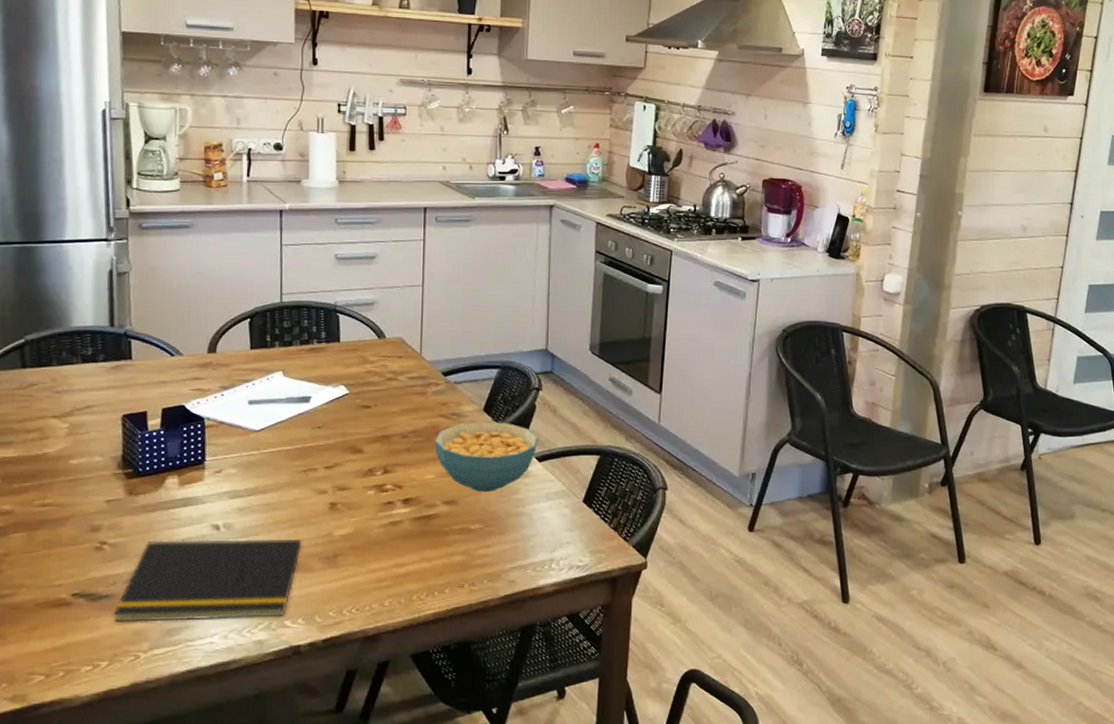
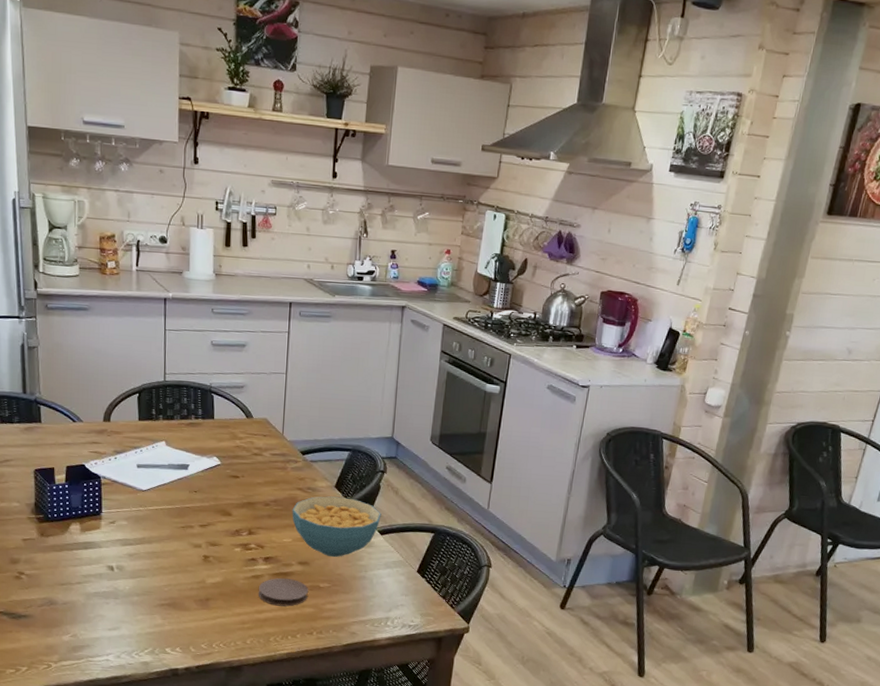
notepad: present [114,539,302,622] -> none [31,574,181,645]
coaster: none [396,521,458,556] -> present [258,577,309,607]

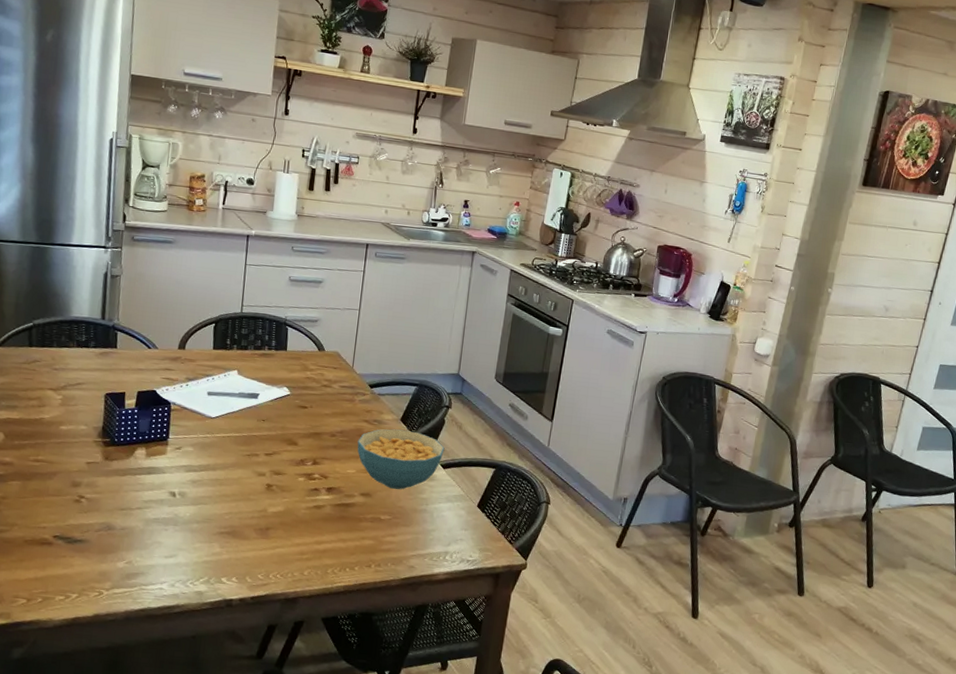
coaster: present [258,577,309,607] -> none [318,508,370,538]

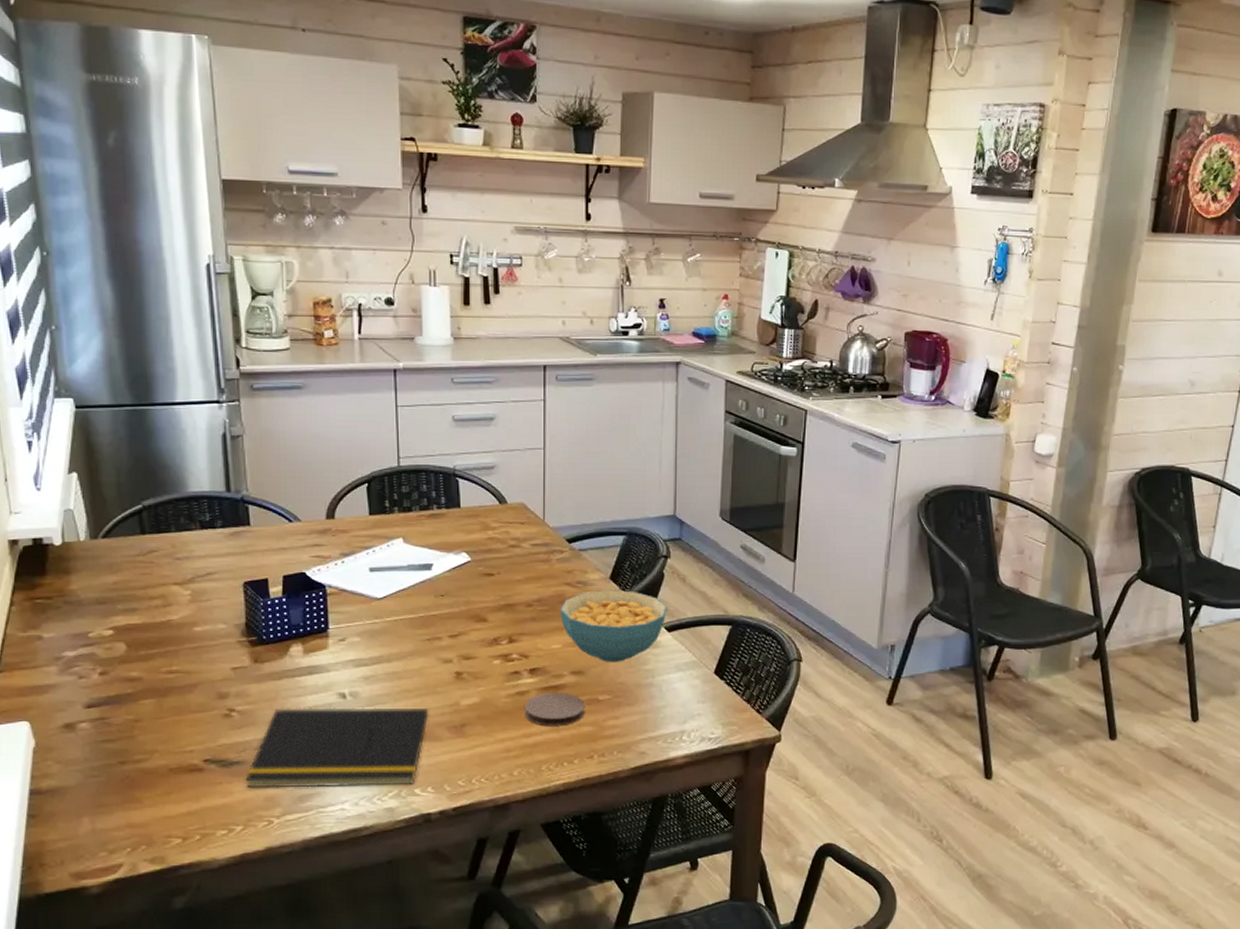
notepad: none [85,499,242,574] -> present [245,707,429,788]
coaster: none [318,508,370,538] -> present [524,692,586,727]

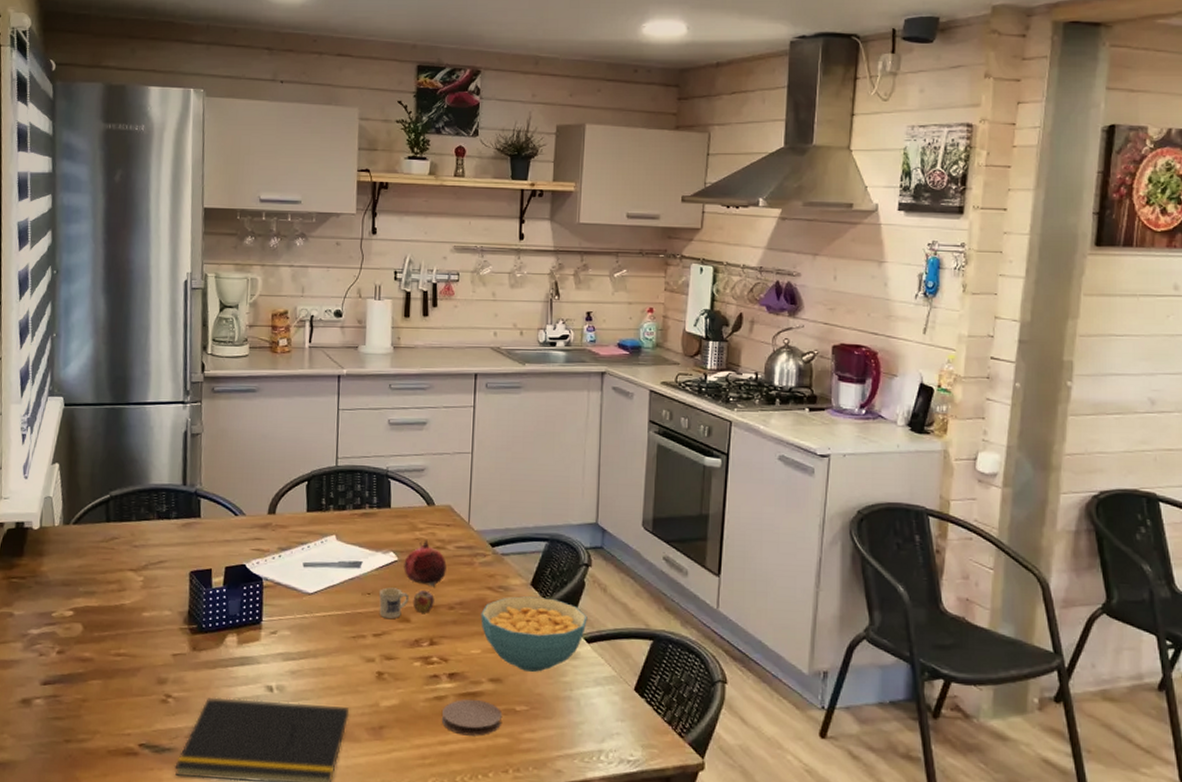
mug: none [452,588,511,620] -> present [378,587,434,619]
fruit: none [478,538,522,586] -> present [404,539,447,587]

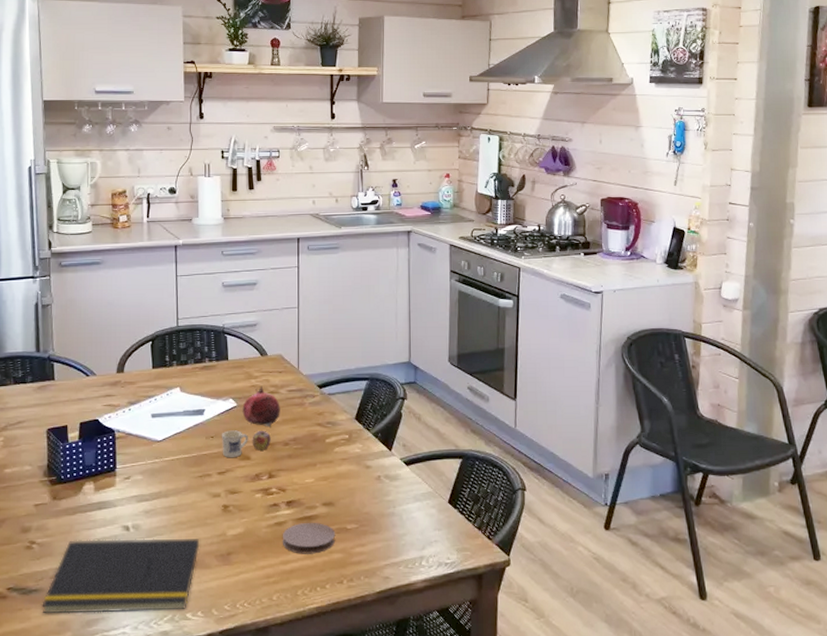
cereal bowl: present [481,596,588,672] -> none [313,429,405,494]

